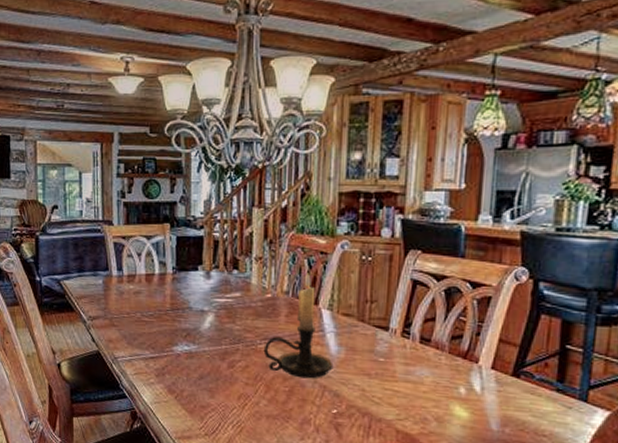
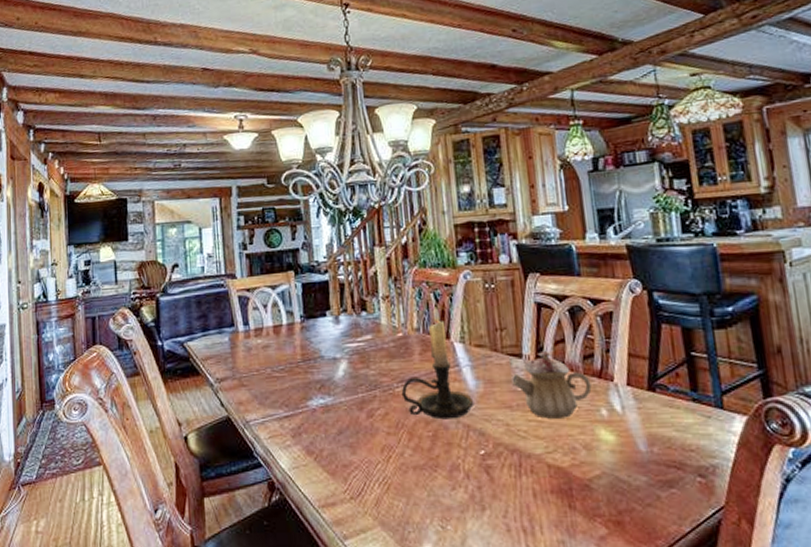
teapot: none [374,326,455,391] -> present [512,350,592,419]

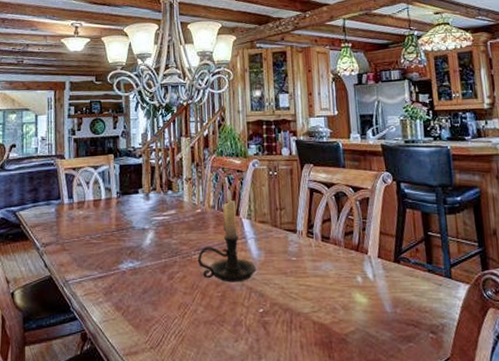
teapot: present [512,350,592,419] -> none [287,227,350,284]

